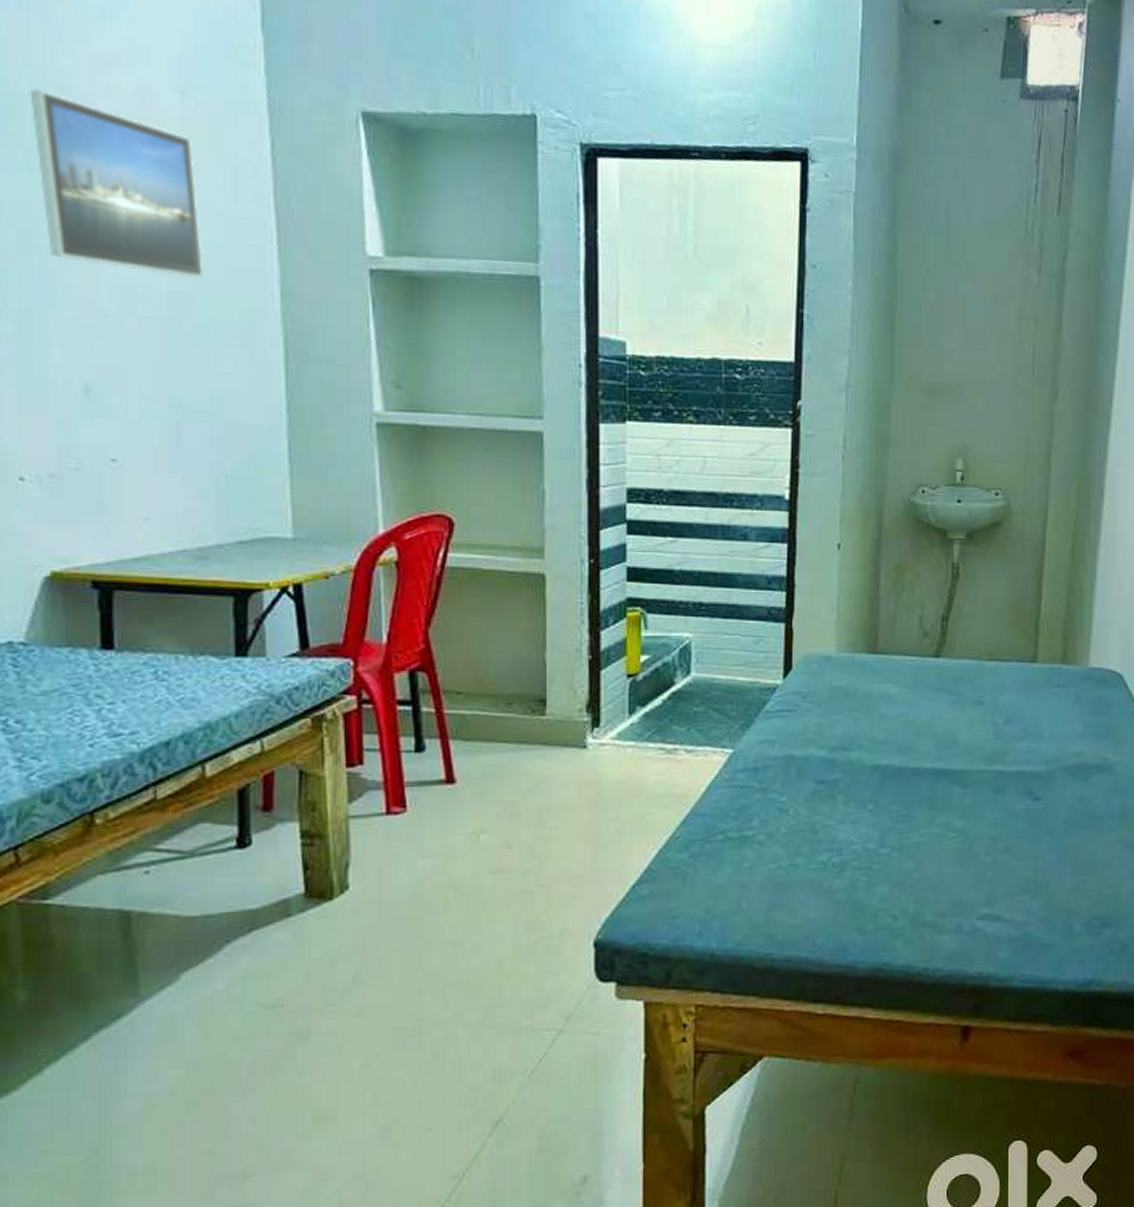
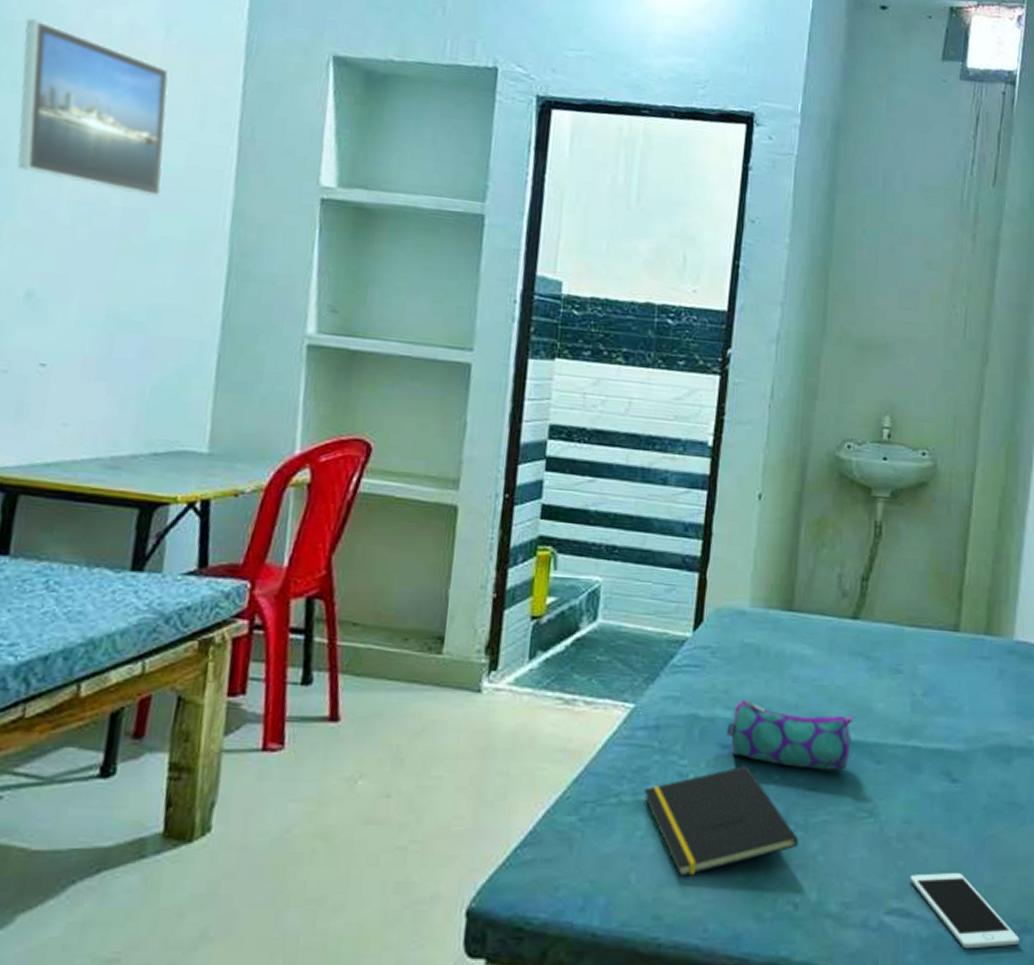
notepad: none [747,798,894,899] -> present [643,766,798,876]
pencil case: none [821,738,941,798] -> present [725,699,854,772]
cell phone: none [998,880,1100,945] -> present [909,873,1020,949]

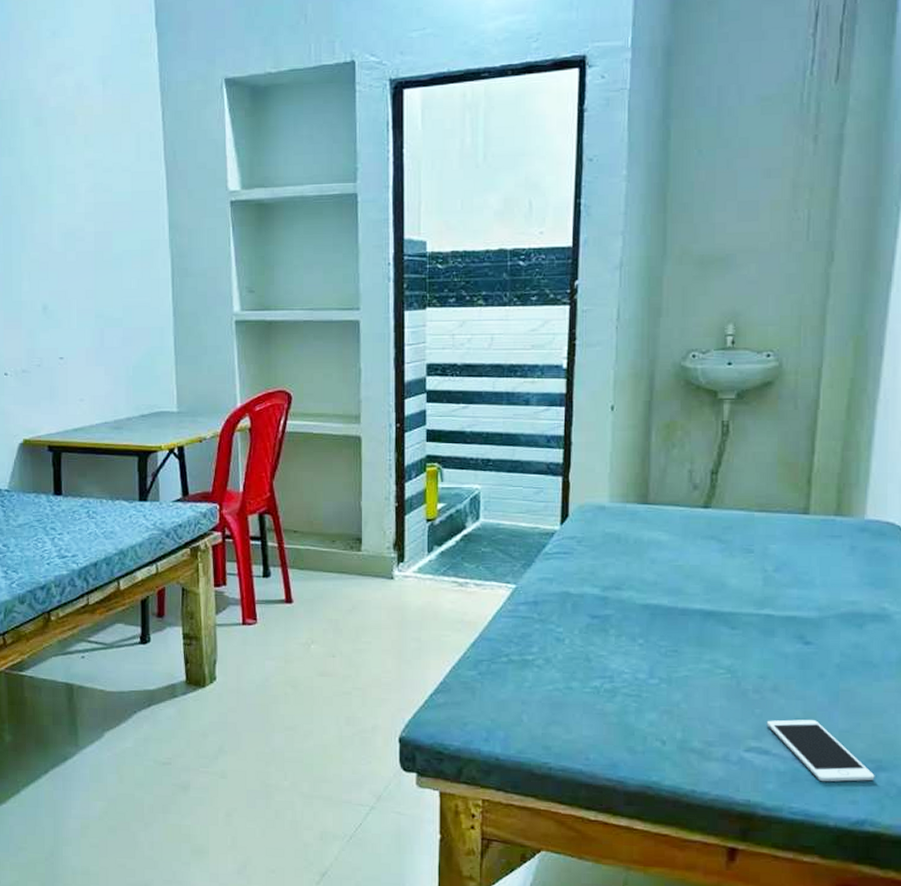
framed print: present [17,18,169,198] -> none [9,95,118,221]
notepad: present [643,766,798,876] -> none [528,632,663,717]
pencil case: present [725,699,854,772] -> none [594,579,709,636]

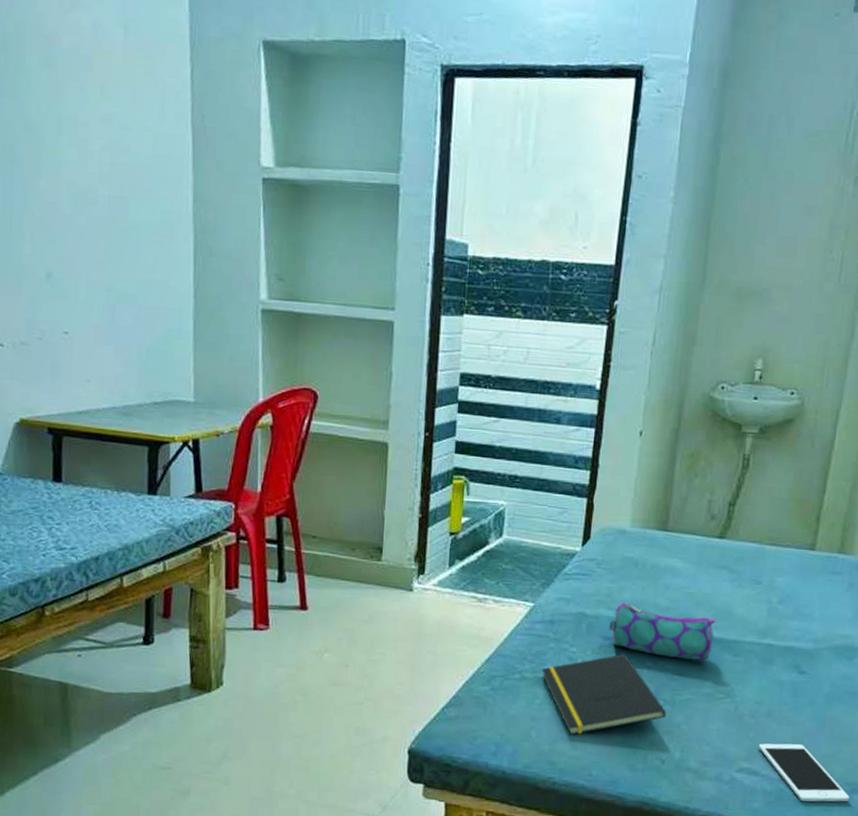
notepad: none [528,632,663,717] -> present [541,654,666,735]
pencil case: none [594,579,709,636] -> present [608,602,717,662]

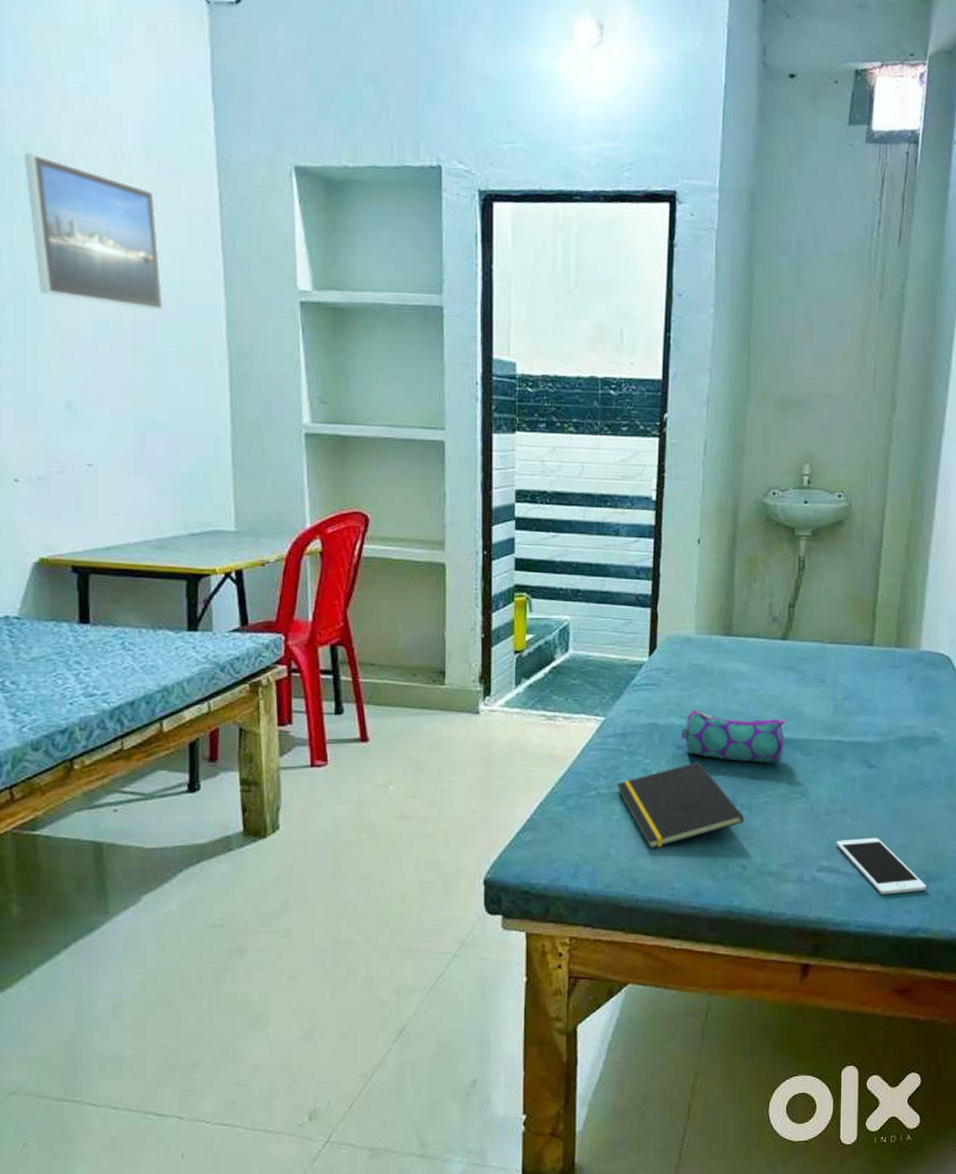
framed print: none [14,28,137,186] -> present [23,153,164,312]

